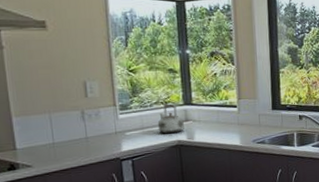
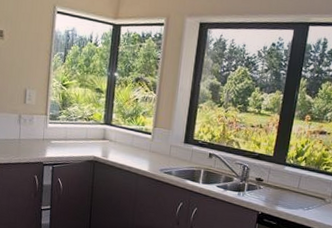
kettle: present [157,104,184,134] -> none [78,120,102,150]

